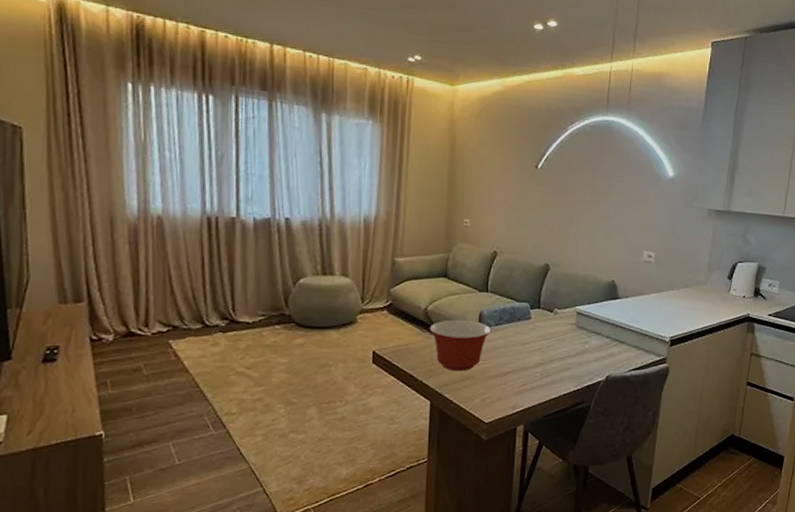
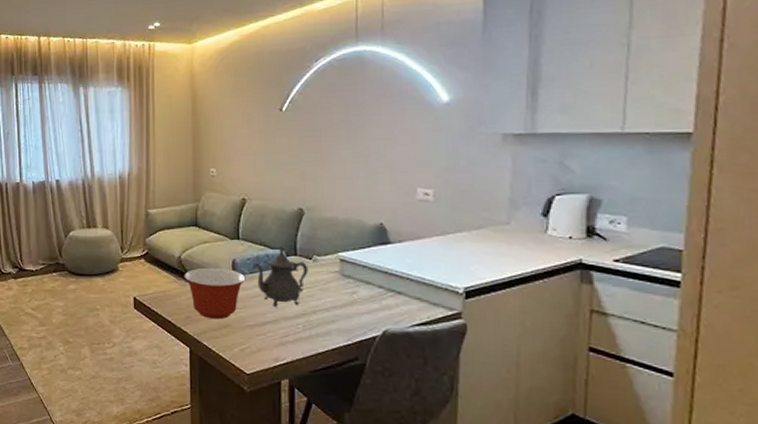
teapot: none [500,299,549,357] -> present [254,245,309,307]

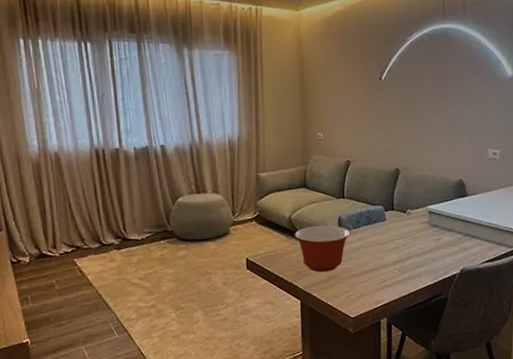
teapot: present [254,245,309,307] -> none [357,202,403,257]

